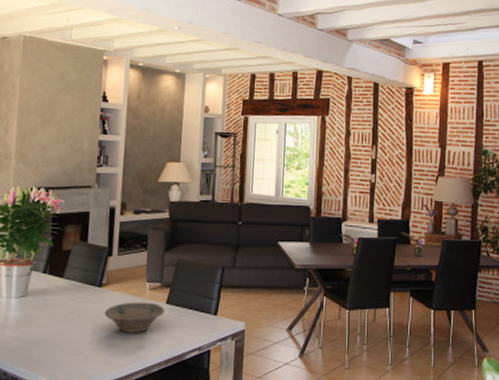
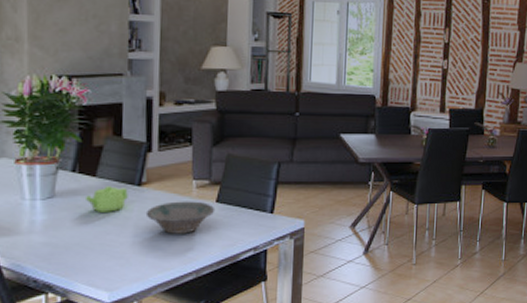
teapot: none [52,287,90,311] -> present [84,186,128,212]

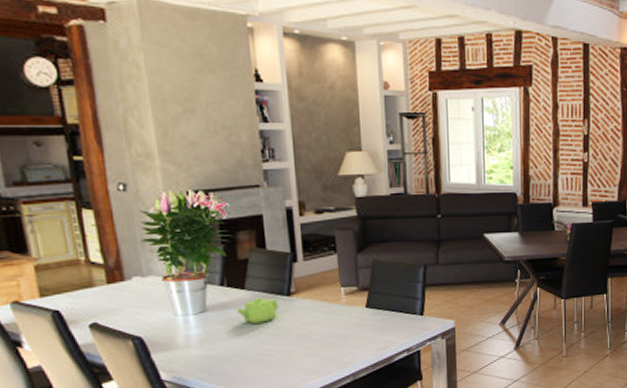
bowl: present [145,201,216,234] -> none [297,307,366,341]

